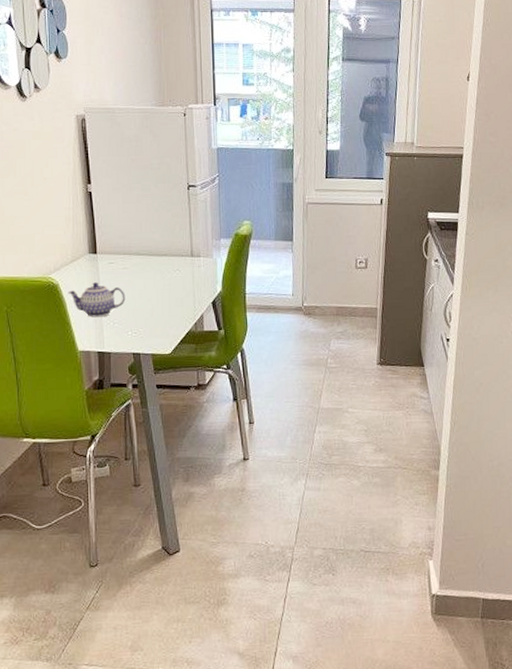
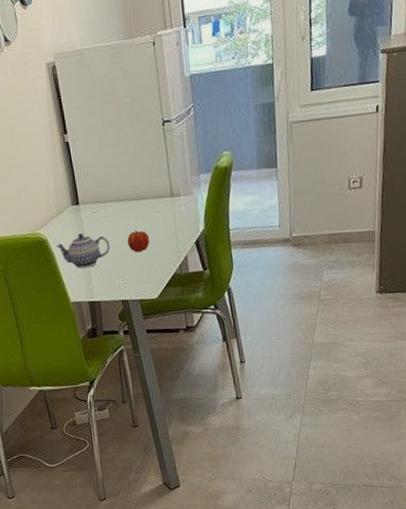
fruit: none [144,285,167,306] -> present [127,230,150,252]

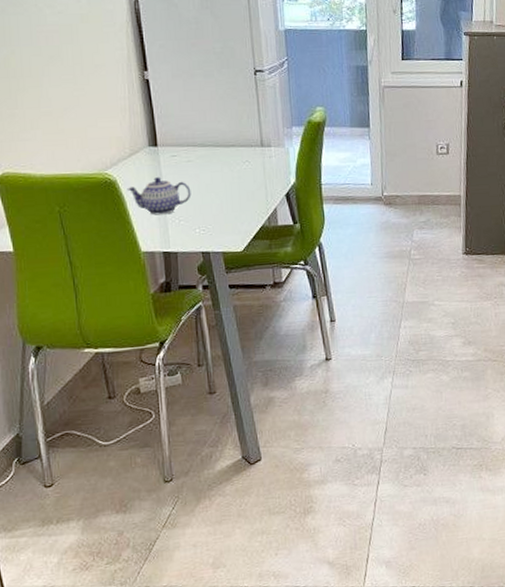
fruit: present [127,230,150,252] -> none [211,178,237,201]

